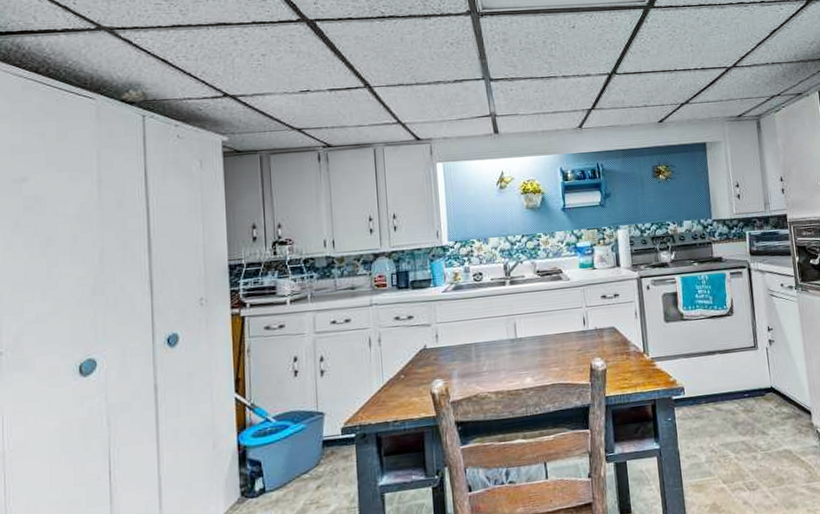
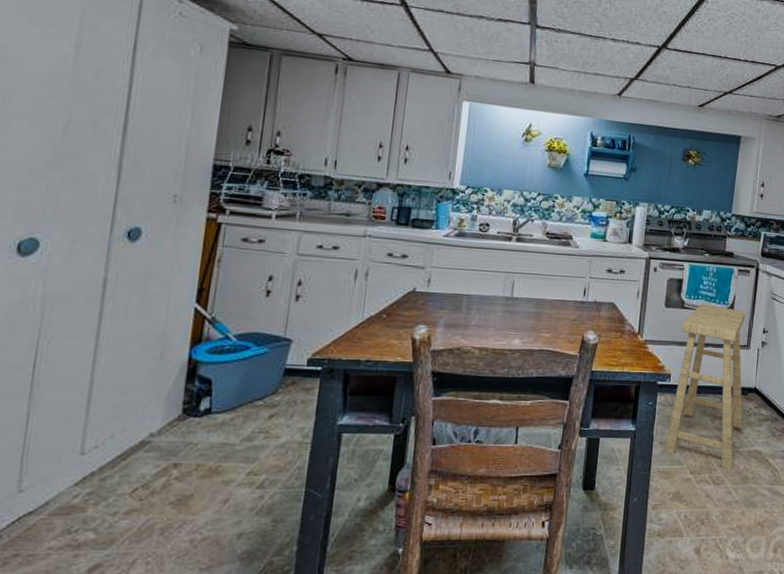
stool: none [685,312,767,474] -> present [664,304,745,470]

